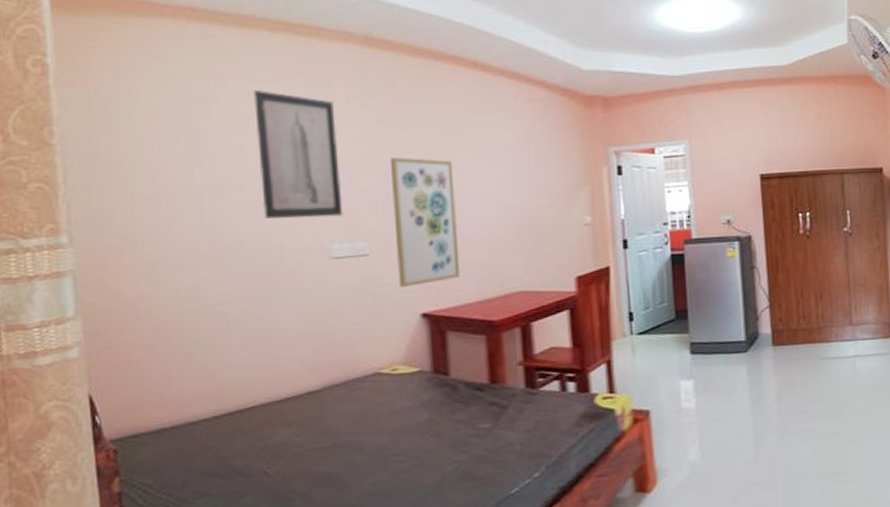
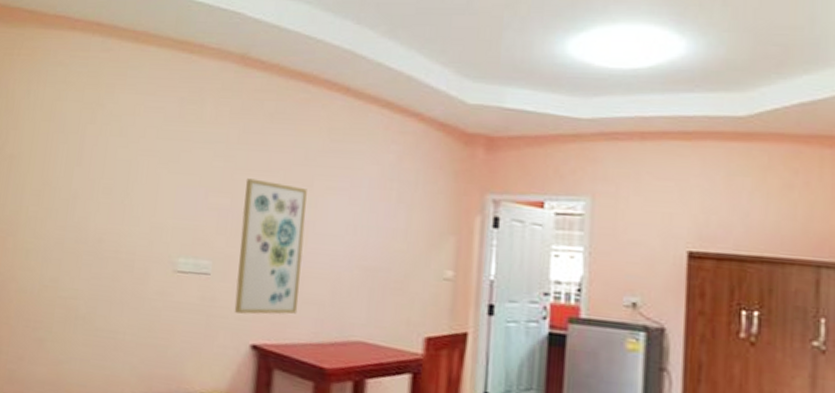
wall art: present [254,89,343,219] -> none [124,100,203,231]

